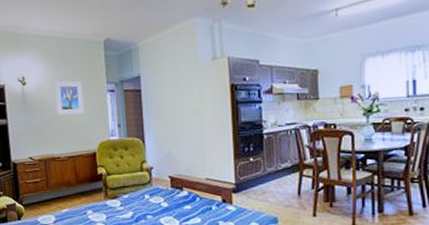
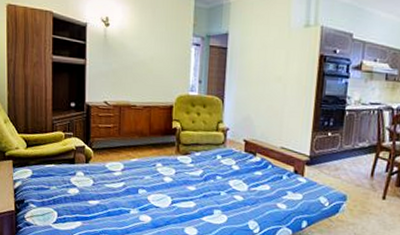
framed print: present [55,81,85,115] -> none [138,27,168,64]

